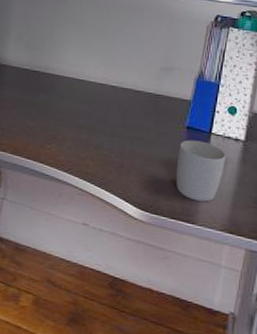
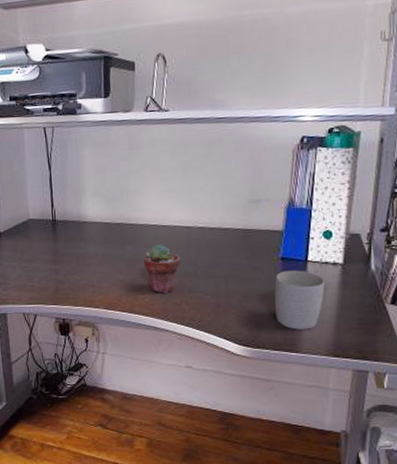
potted succulent: none [55,97,91,147] -> present [144,244,180,294]

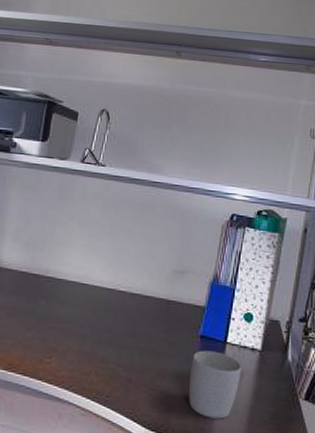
potted succulent: present [144,244,180,294] -> none [56,303,96,360]

